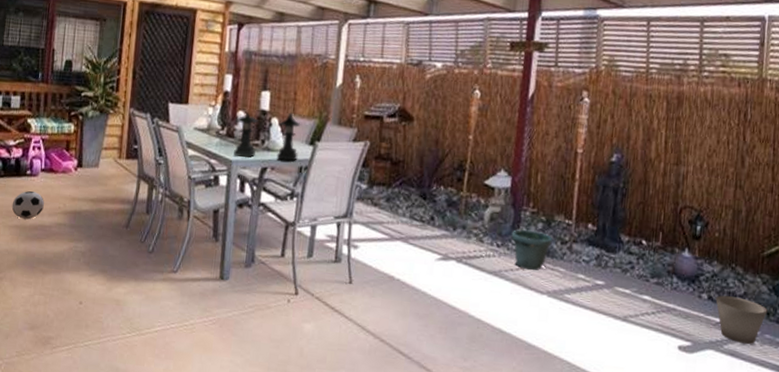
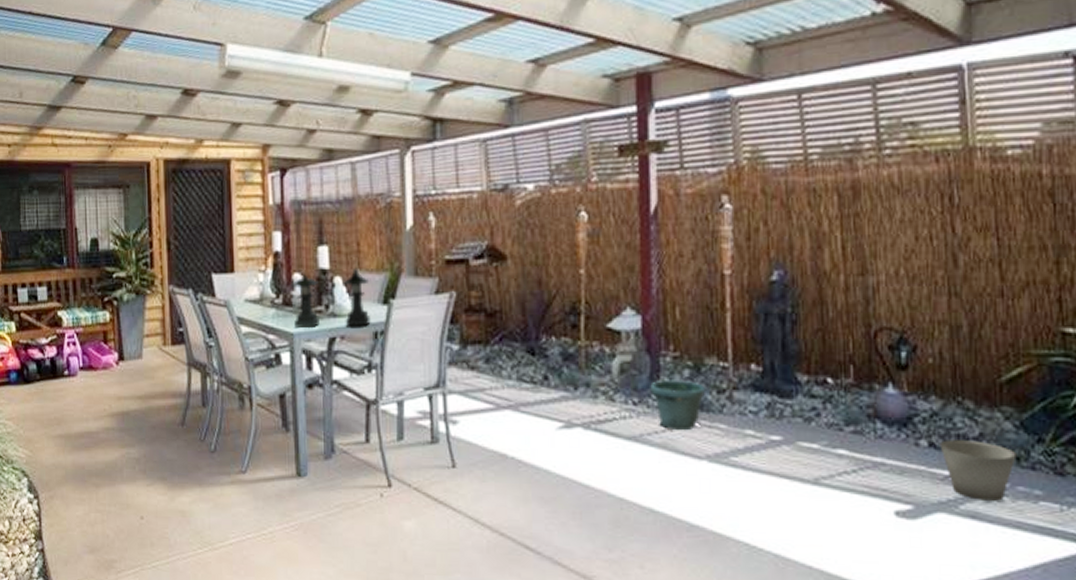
soccer ball: present [11,190,45,220] -> none [52,393,89,427]

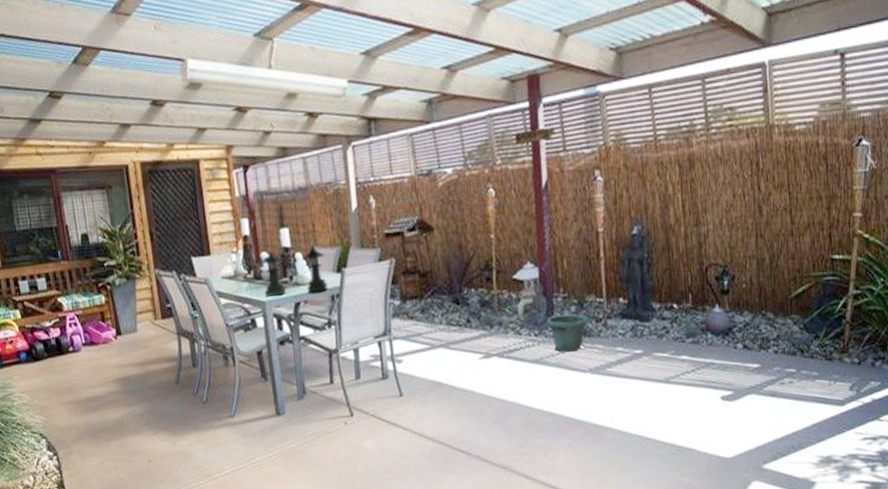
flowerpot: present [939,440,1017,501] -> none [750,341,801,383]

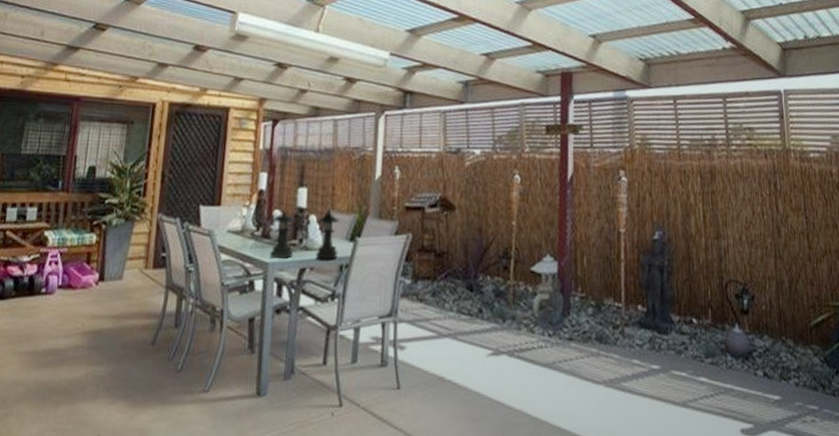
pot: present [547,314,587,352] -> none [562,315,604,359]

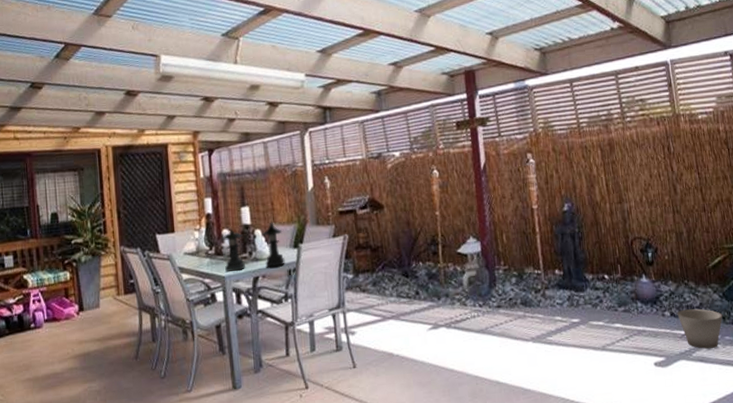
flowerpot: none [771,371,823,421] -> present [677,308,723,349]

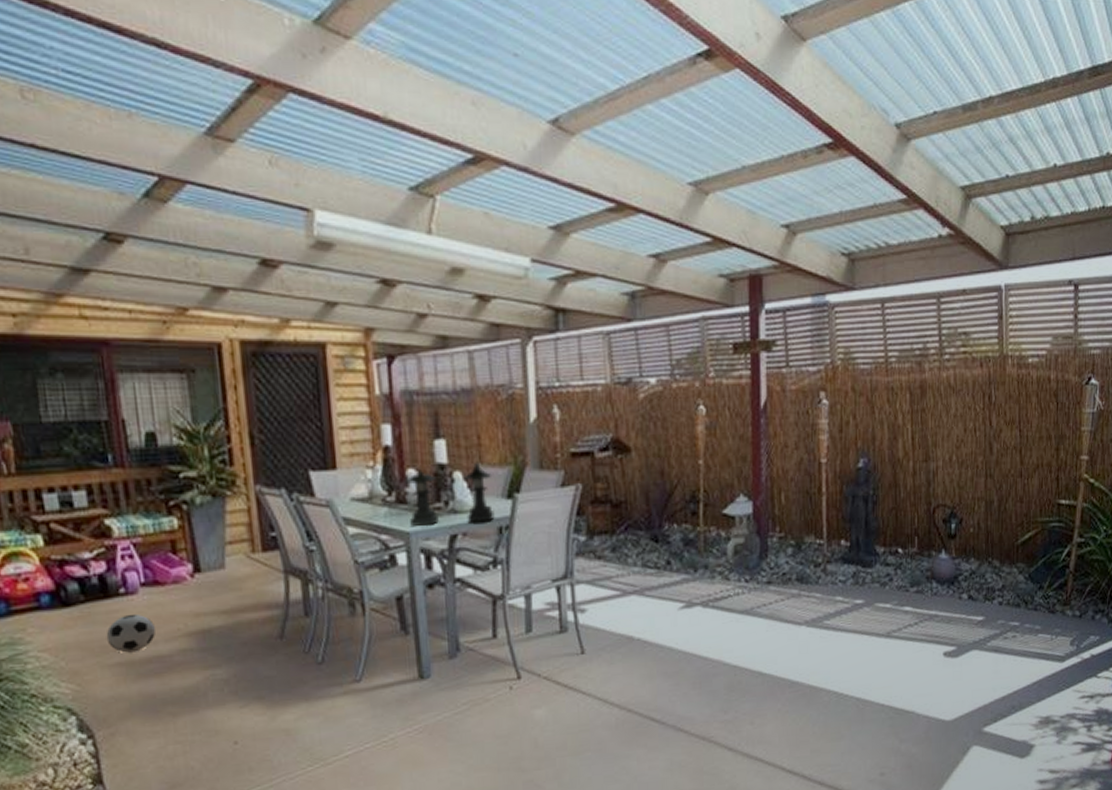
soccer ball: none [21,342,54,371] -> present [106,613,157,653]
flowerpot: present [677,308,723,349] -> none [975,591,1026,638]

